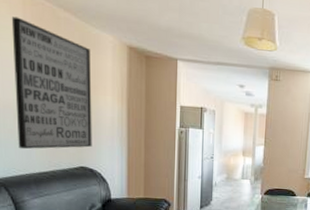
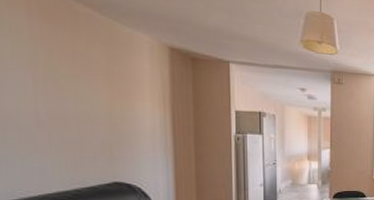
wall art: present [11,16,92,150] -> none [9,10,129,166]

